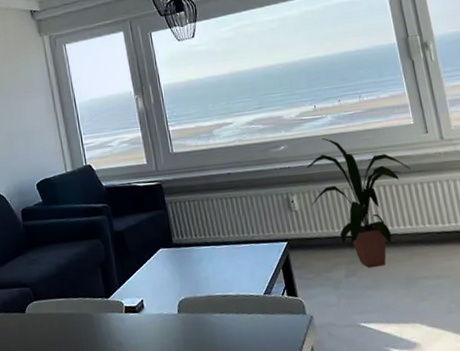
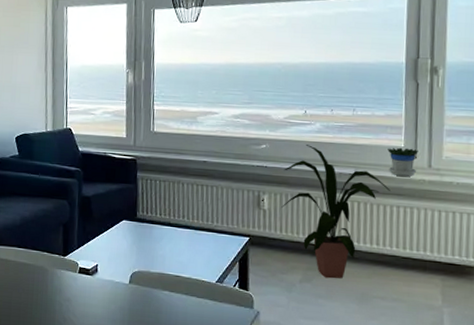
flowerpot: none [399,123,431,153] -> present [388,147,418,177]

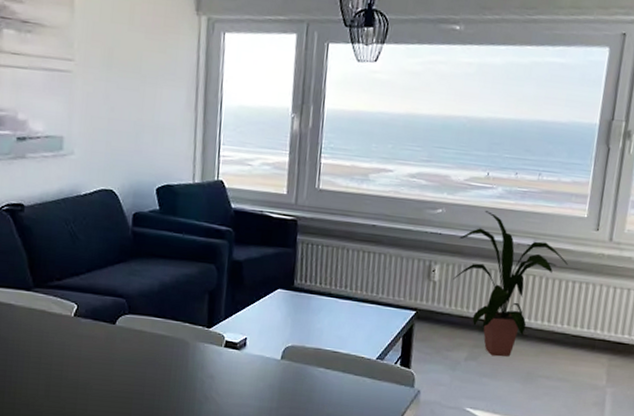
flowerpot: present [388,147,418,177] -> none [569,218,601,250]

